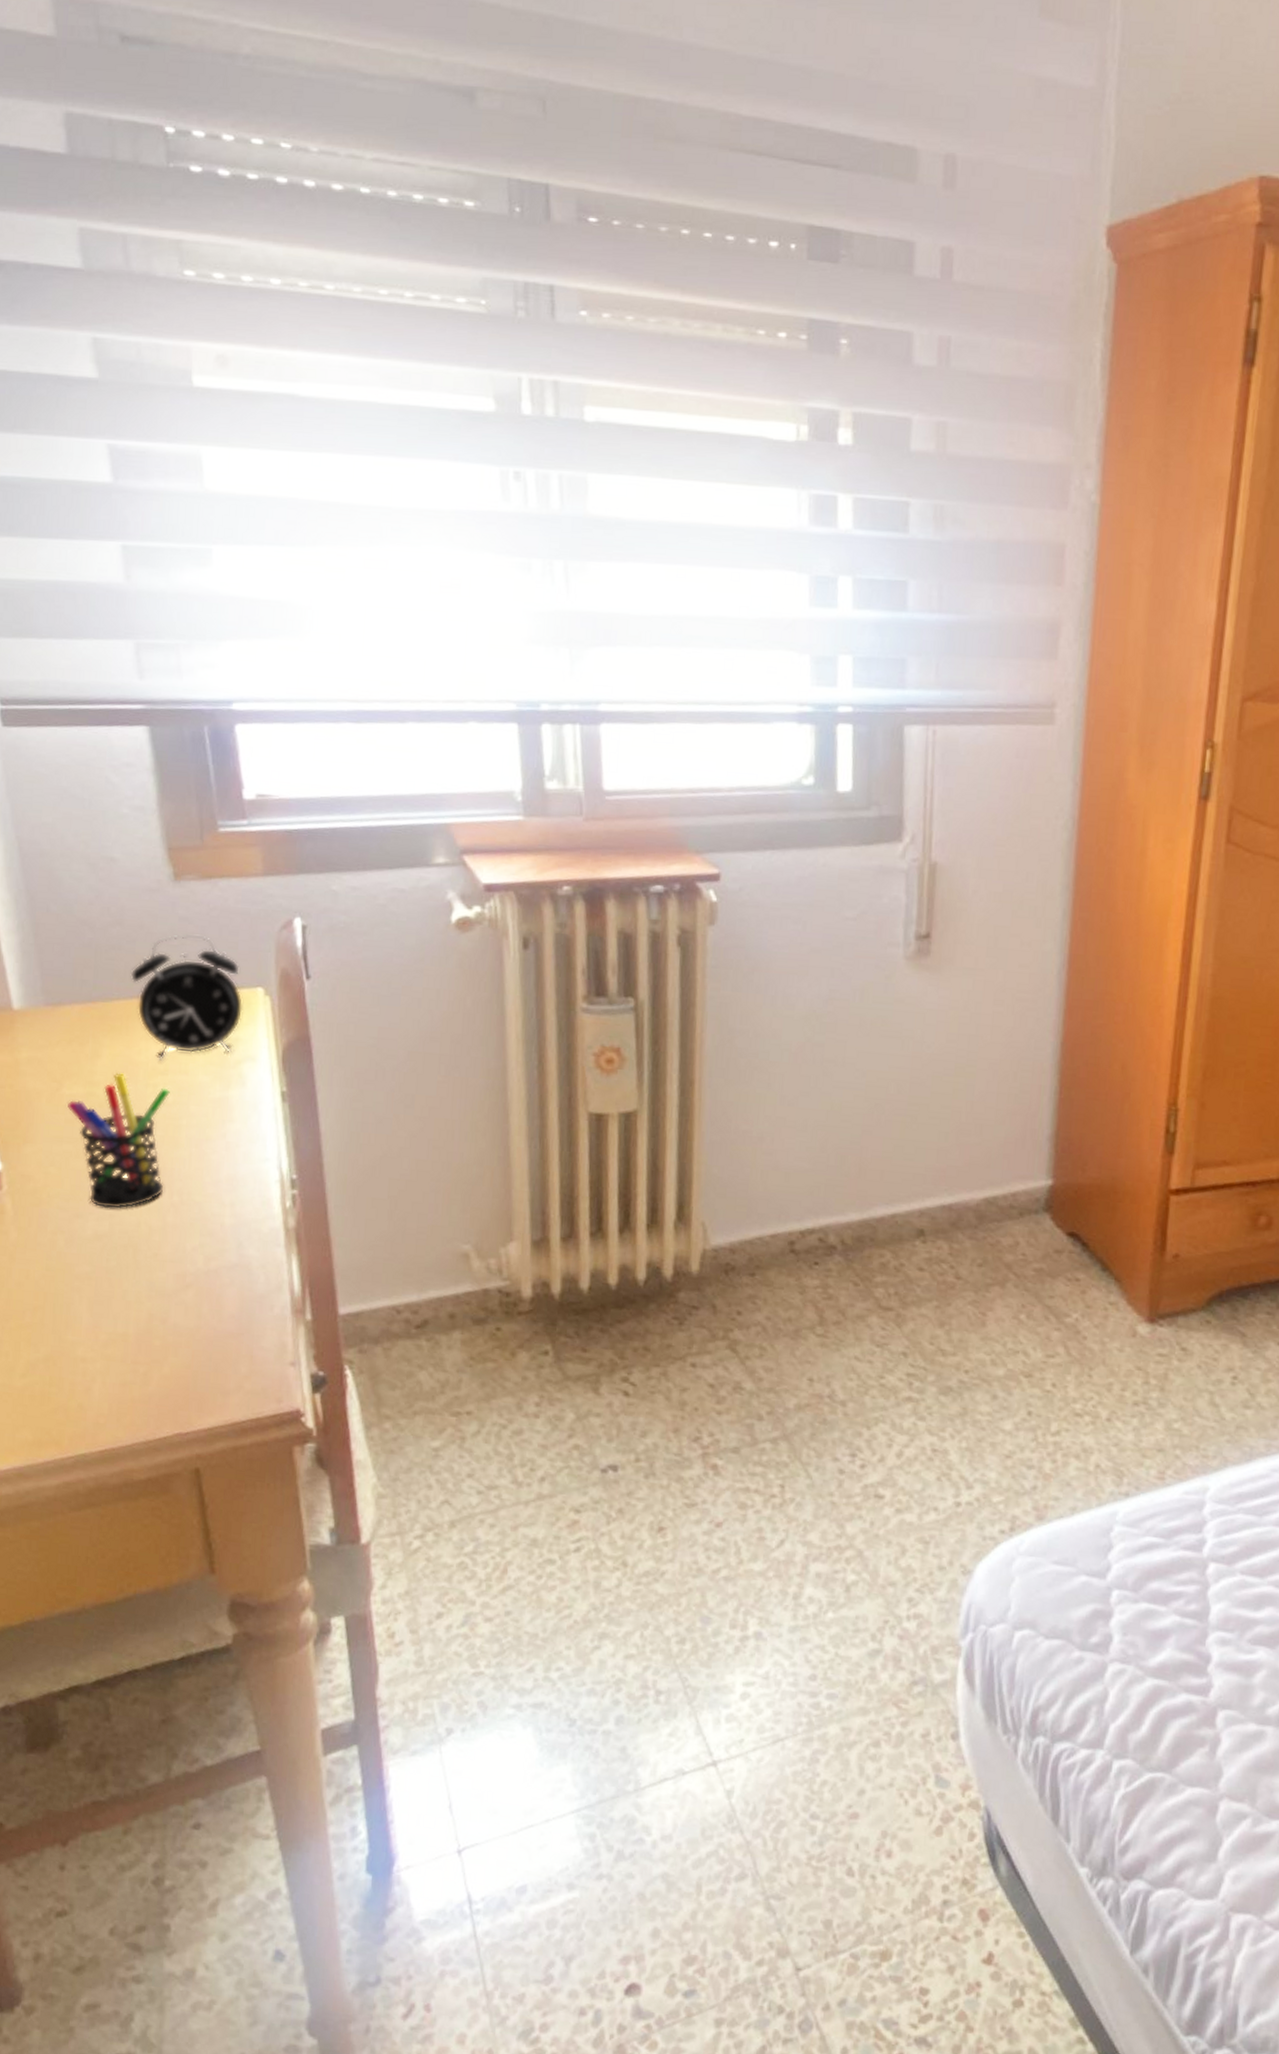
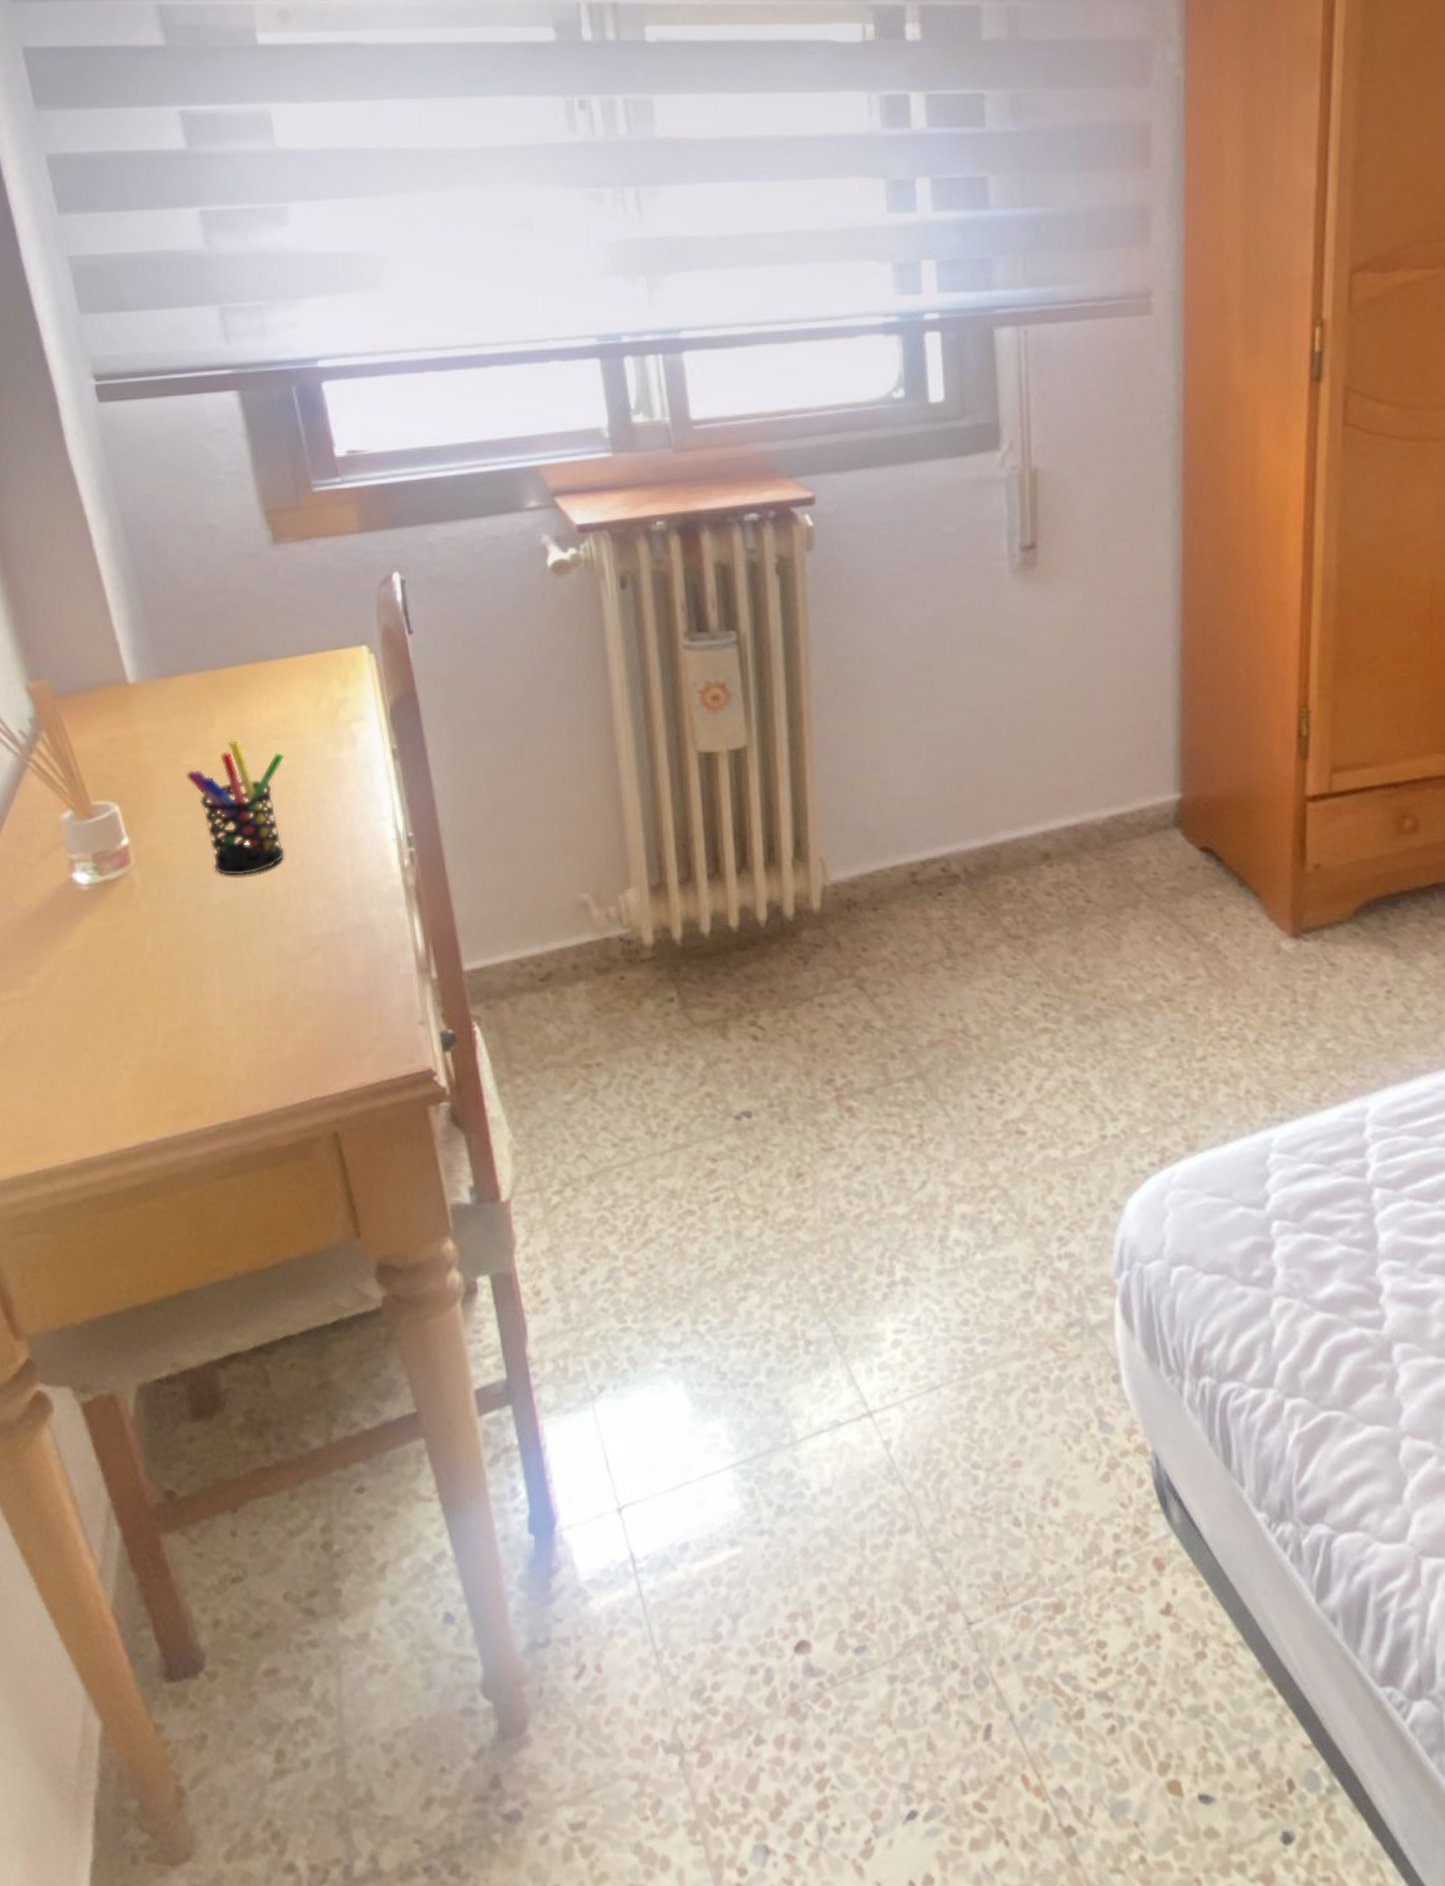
alarm clock: present [130,933,244,1061] -> none [238,596,349,725]

